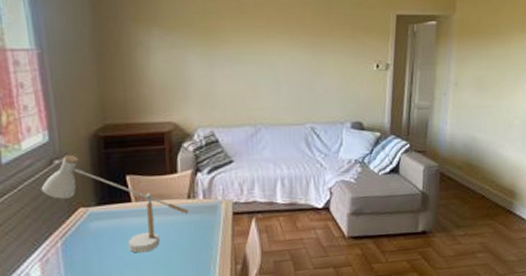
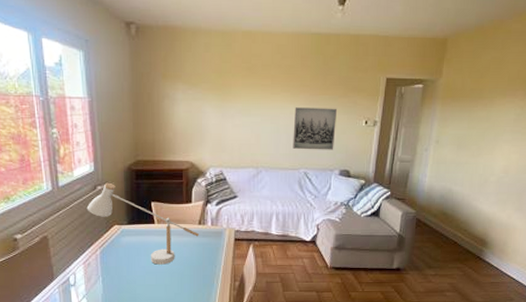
wall art: none [295,51,344,101] -> present [293,107,337,150]

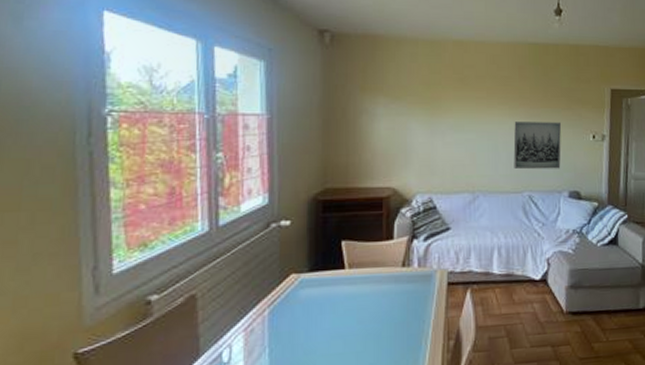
desk lamp: present [86,182,199,265] -> none [254,218,402,325]

